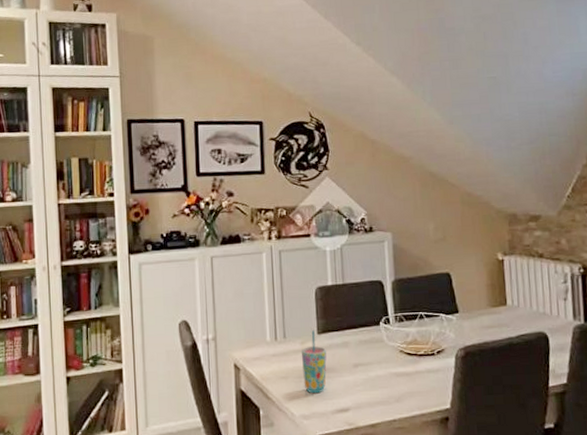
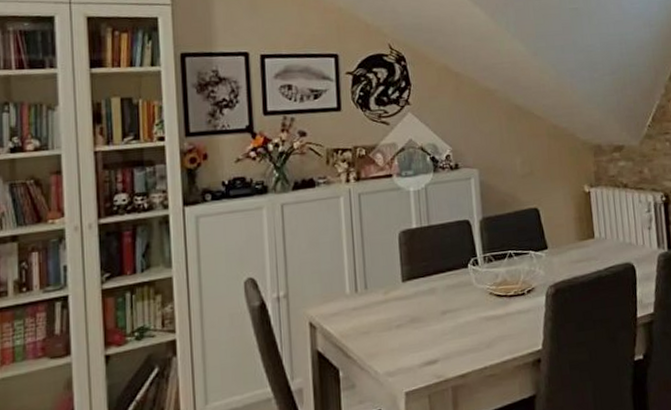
cup: present [302,330,327,394] -> none [385,278,413,348]

